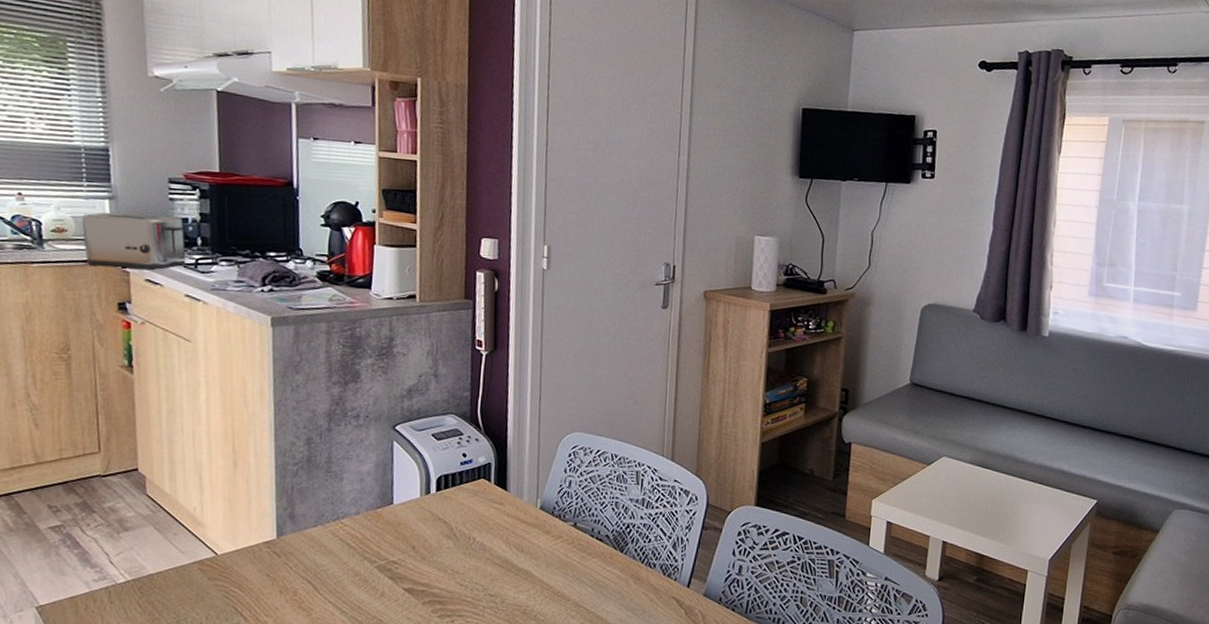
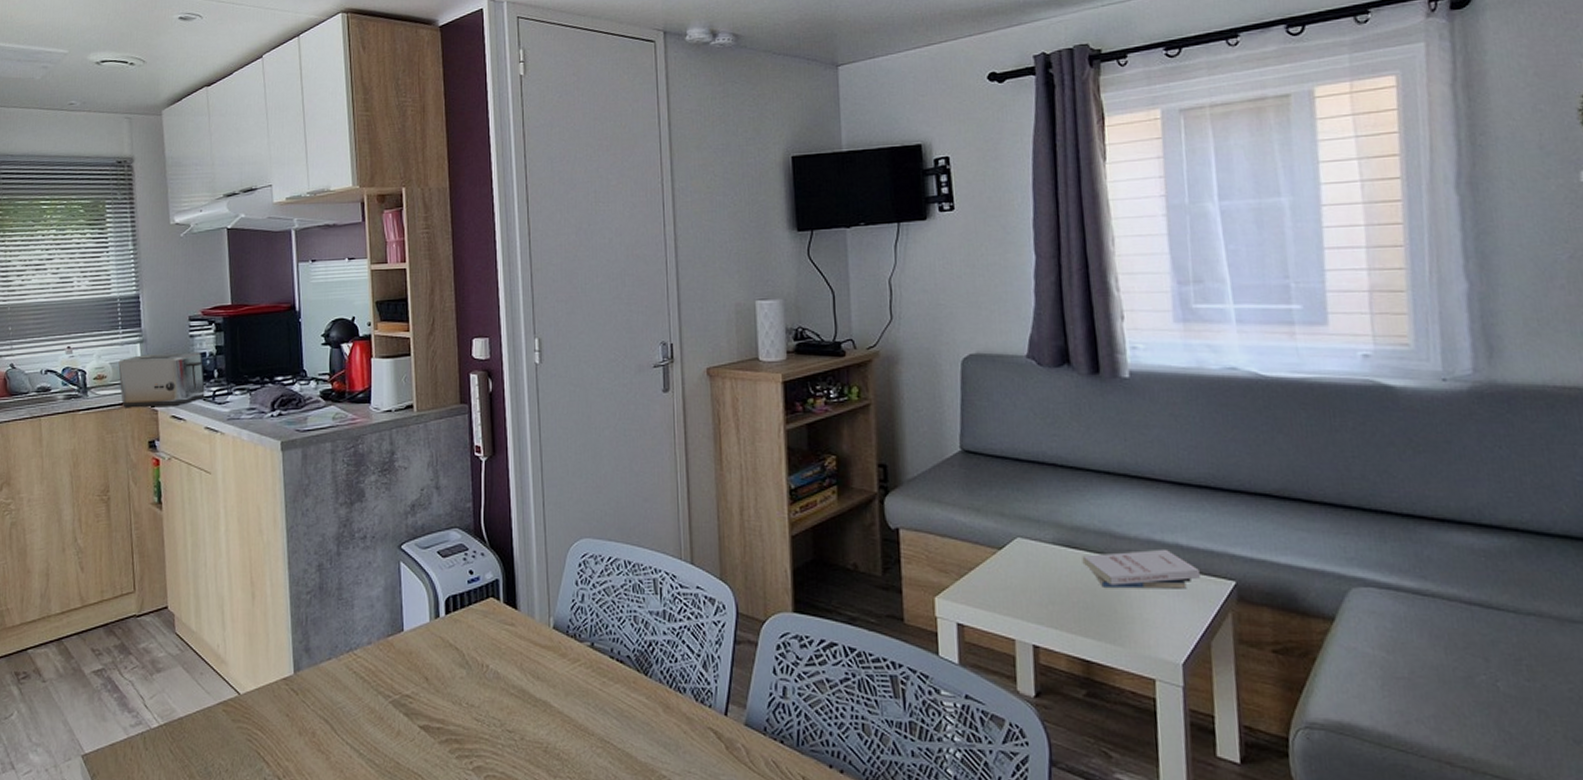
books: none [989,472,1074,504] -> present [1082,548,1201,589]

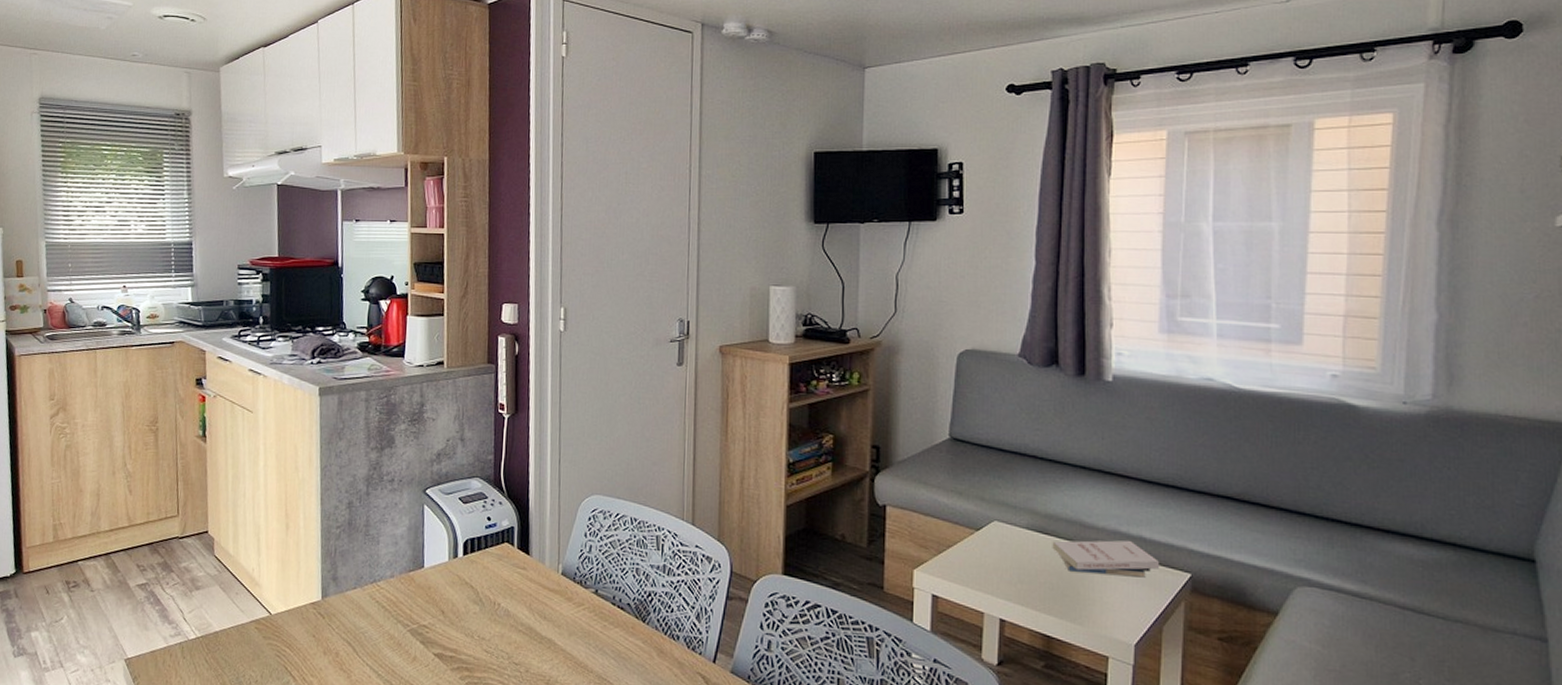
toaster: present [118,352,205,408] -> none [170,297,251,349]

